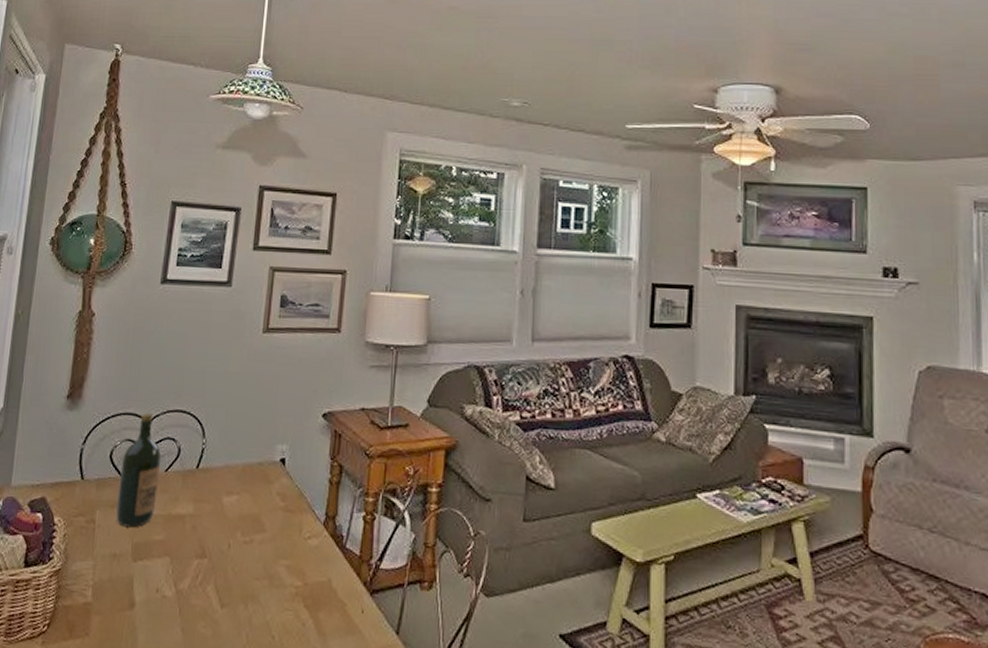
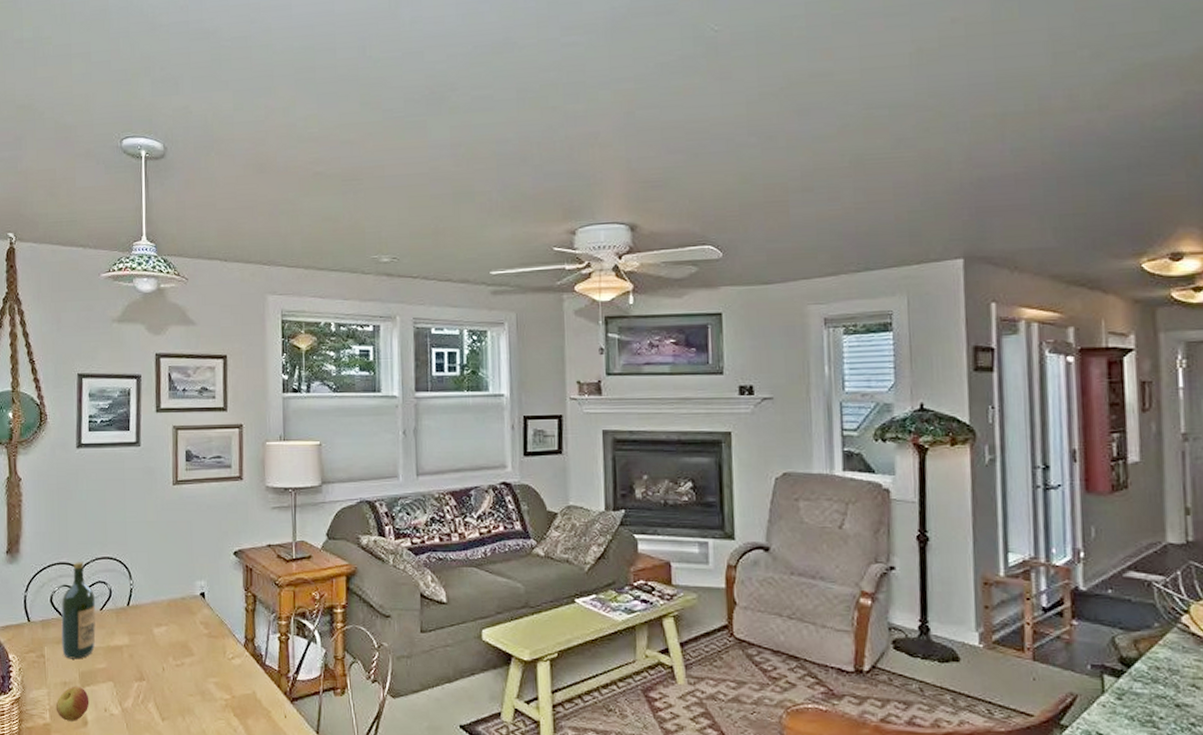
apple: none [100,559,140,602] -> present [55,686,89,721]

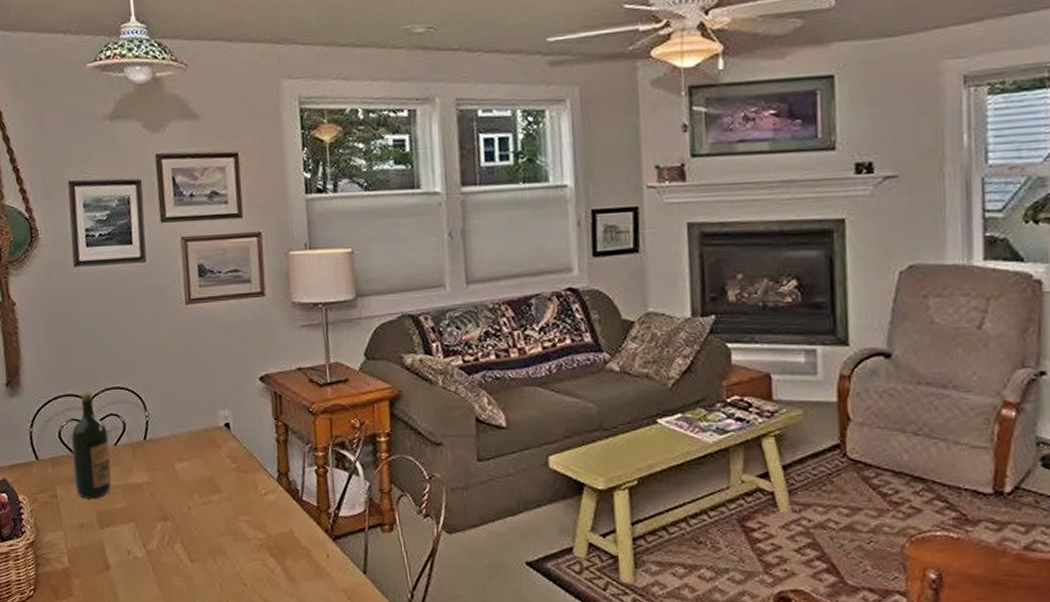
apple: present [55,686,89,721] -> none [73,527,111,565]

